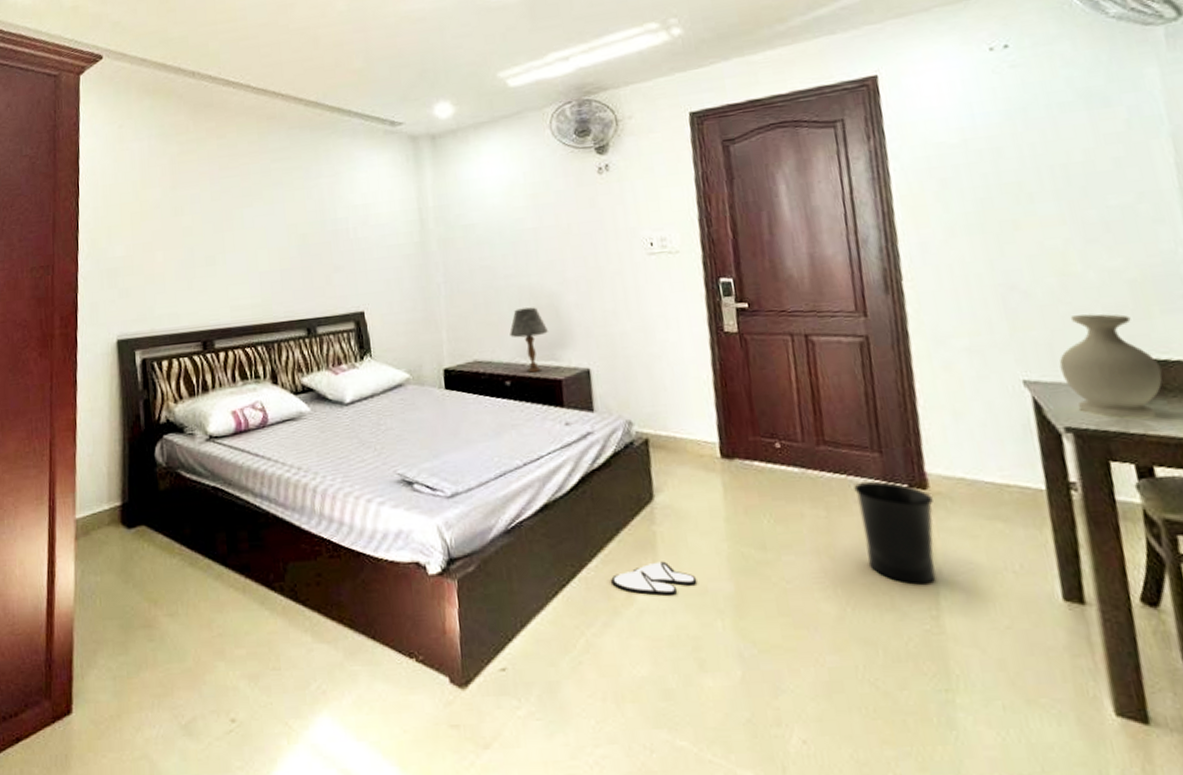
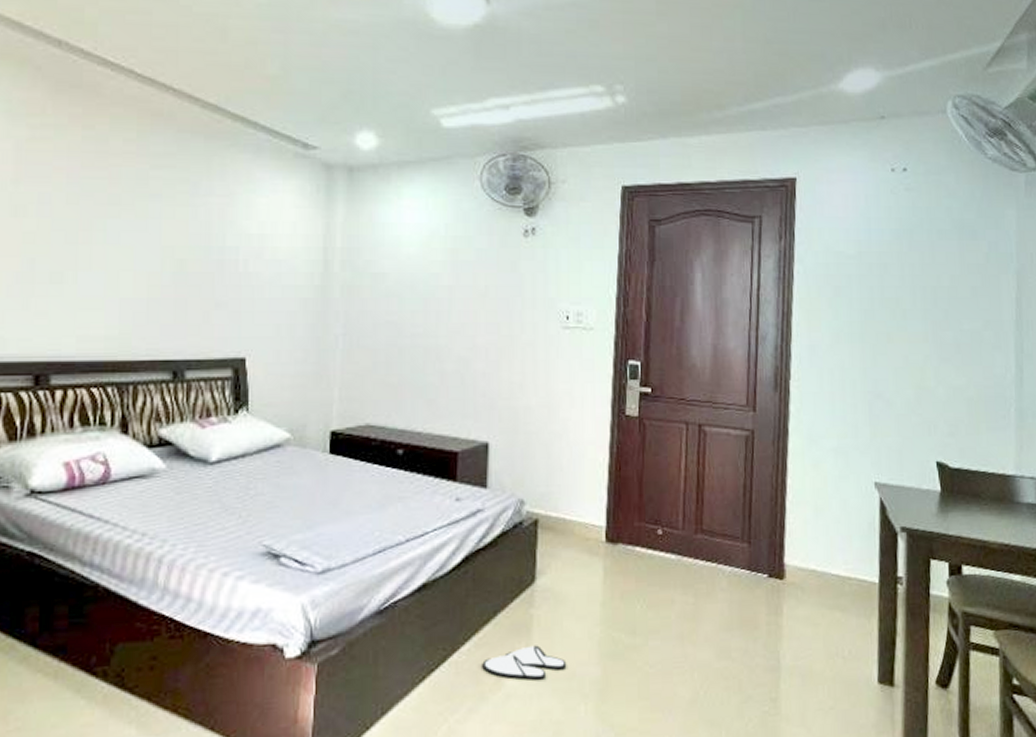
table lamp: present [510,307,548,373] -> none [409,371,450,442]
waste bin: present [854,481,936,585] -> none [722,570,787,669]
vase: present [1059,314,1163,419] -> none [905,426,980,523]

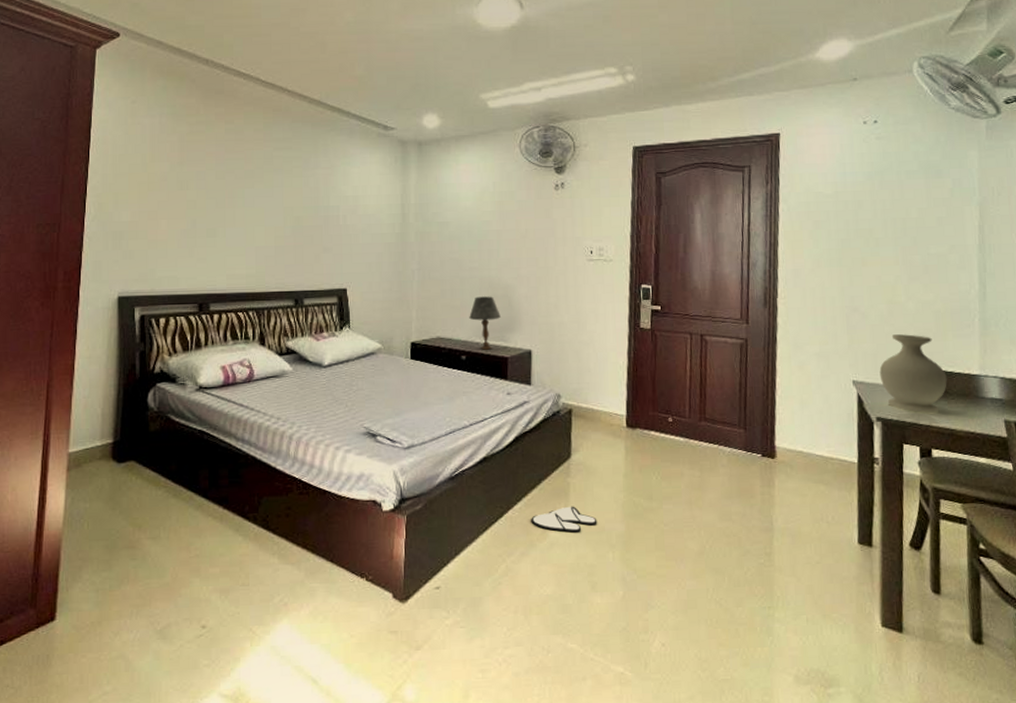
table lamp: none [409,371,450,442] -> present [469,296,501,350]
vase: none [905,426,980,523] -> present [879,334,947,414]

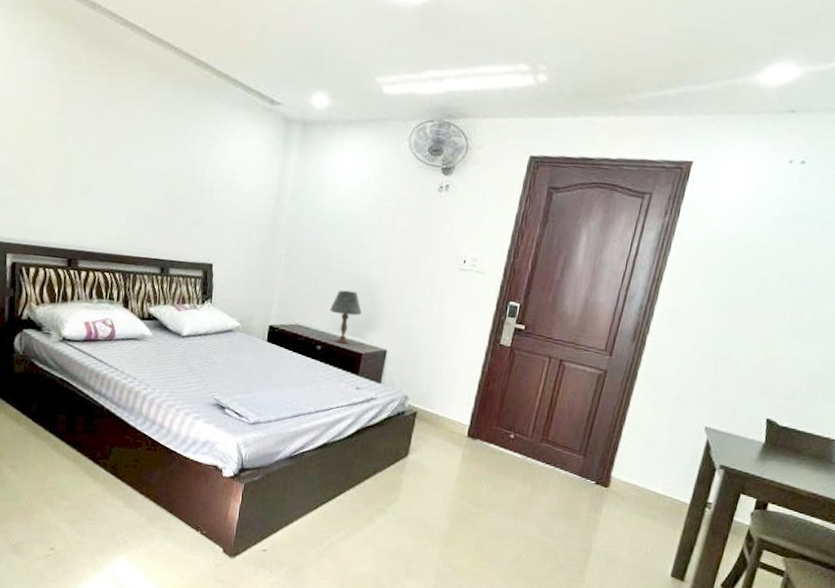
slippers: present [531,506,597,533] -> none [360,499,423,524]
vase: present [879,334,947,414] -> none [734,388,805,471]

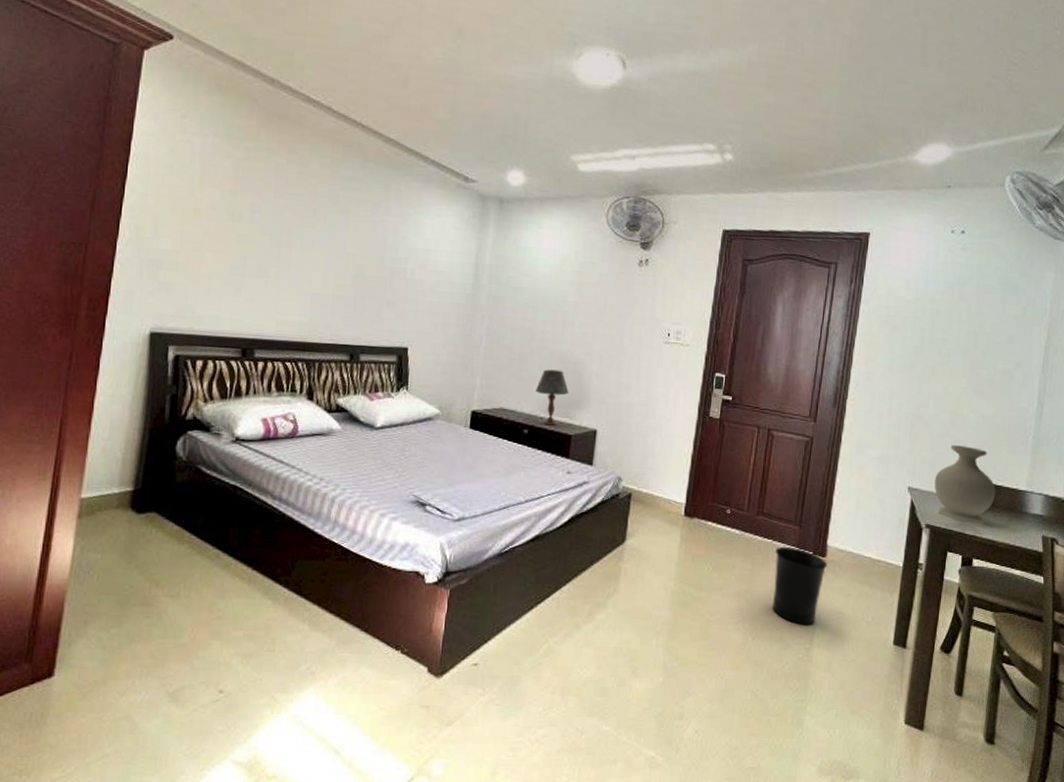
waste bin: none [549,473,609,549] -> present [773,546,827,625]
vase: none [734,388,805,471] -> present [934,445,996,525]

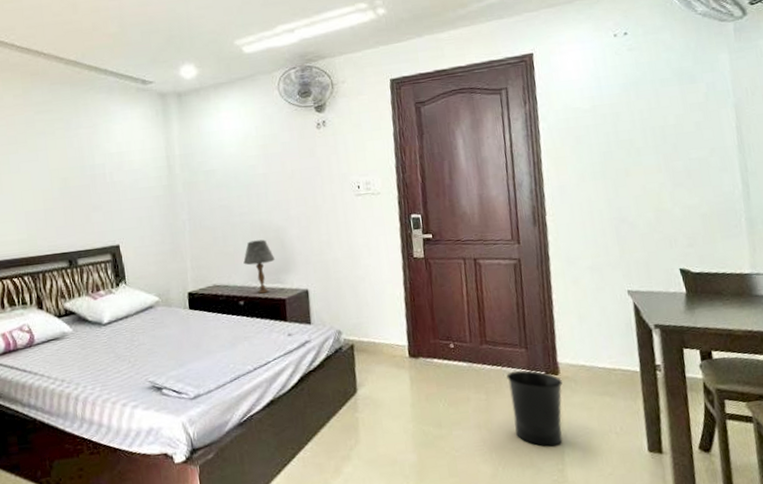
vase: present [934,445,996,525] -> none [652,239,721,317]

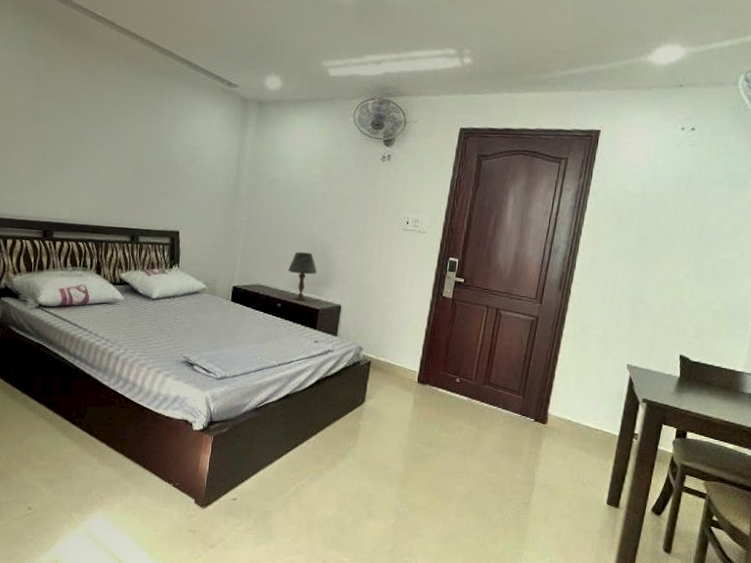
waste bin: present [506,370,563,447] -> none [495,413,547,483]

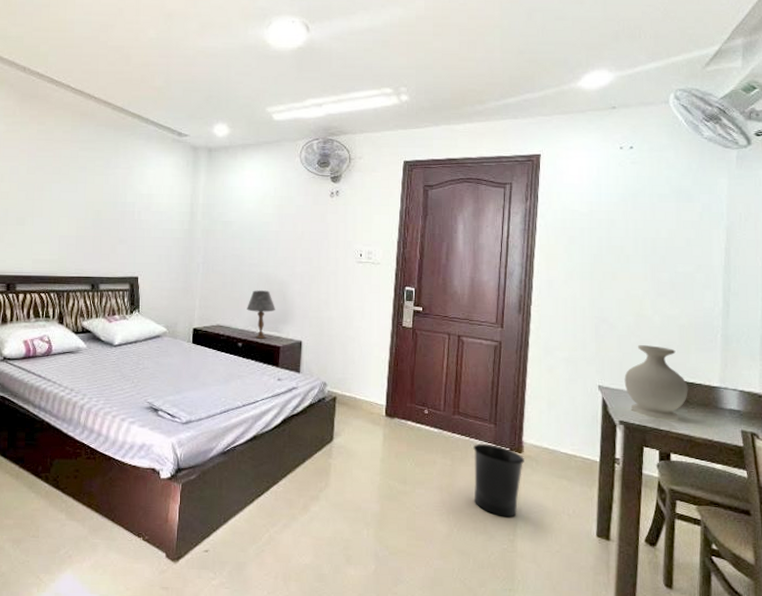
waste bin: none [495,413,547,483] -> present [473,443,524,518]
vase: none [652,328,714,402] -> present [624,345,688,421]

